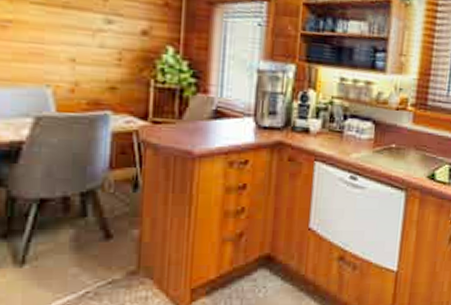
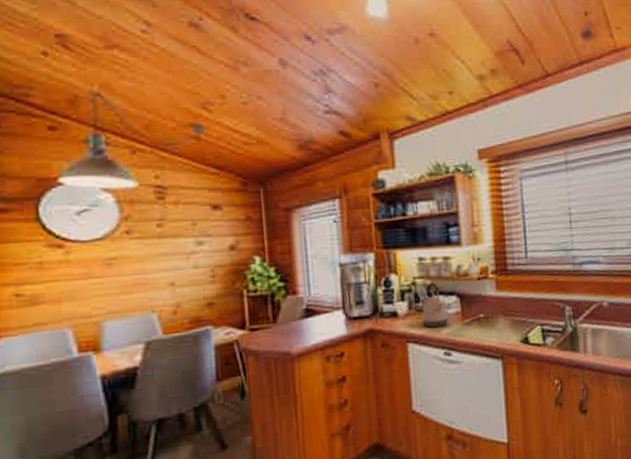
kettle: none [333,105,361,150] -> present [422,283,449,328]

